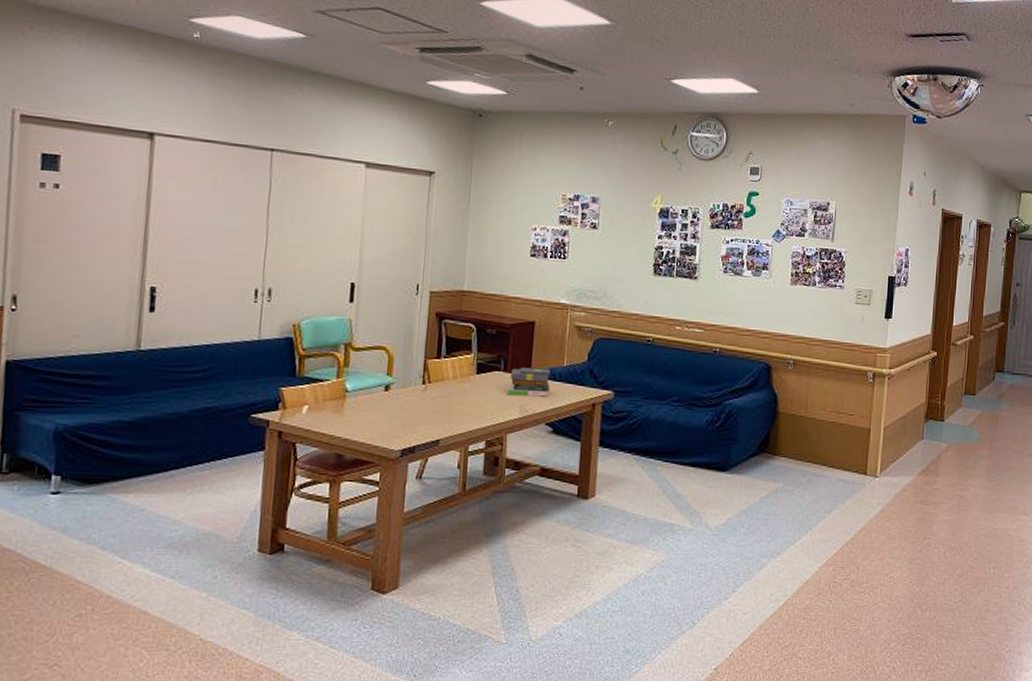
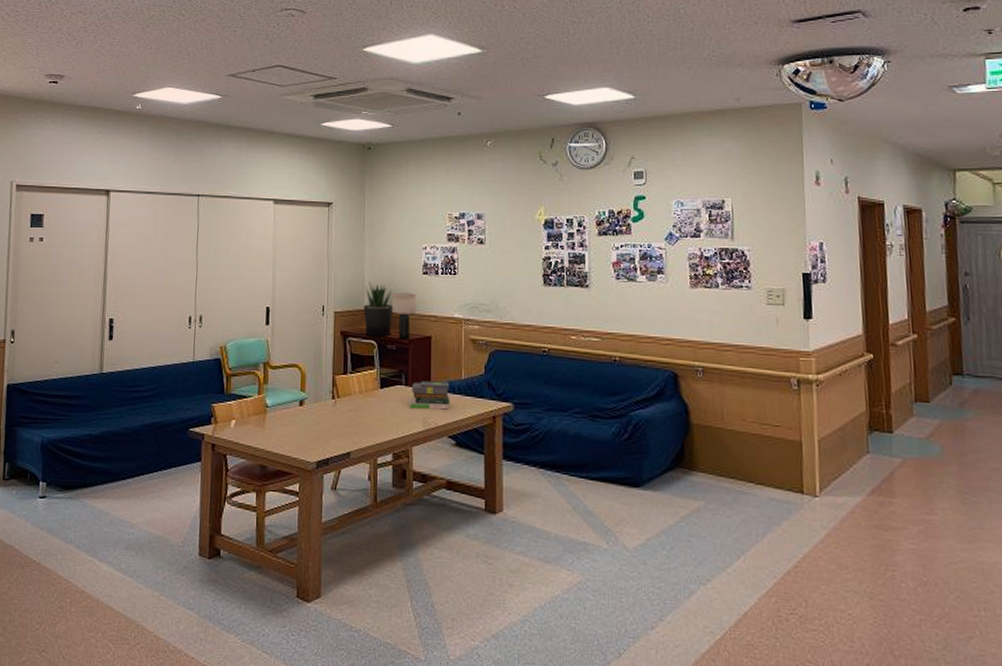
planter: none [462,261,497,321] -> present [363,281,393,337]
table lamp: none [493,274,522,325] -> present [391,293,417,340]

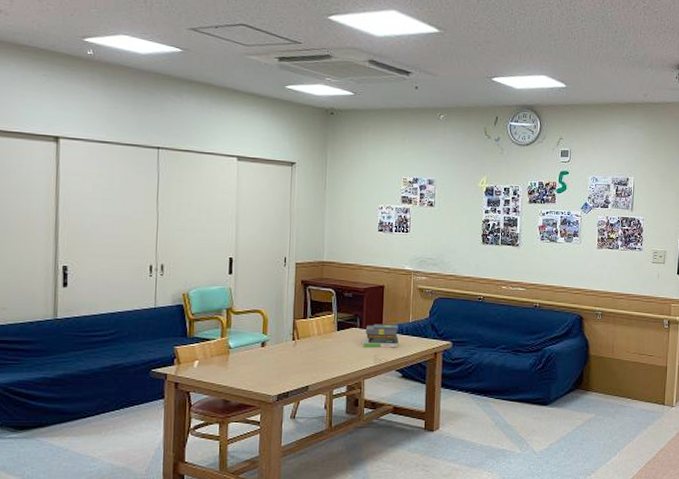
planter: present [363,281,393,337] -> none [323,236,351,286]
table lamp: present [391,293,417,340] -> none [349,247,372,289]

